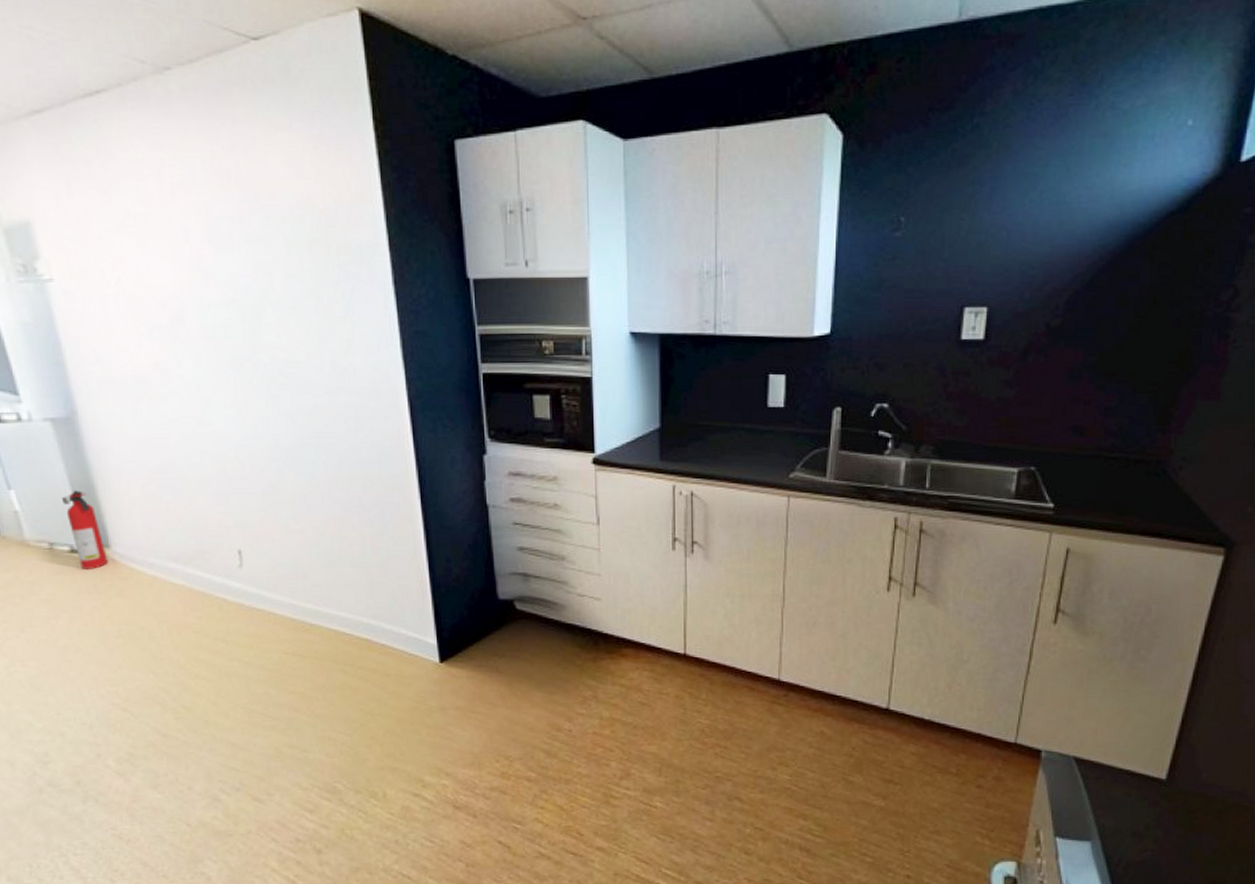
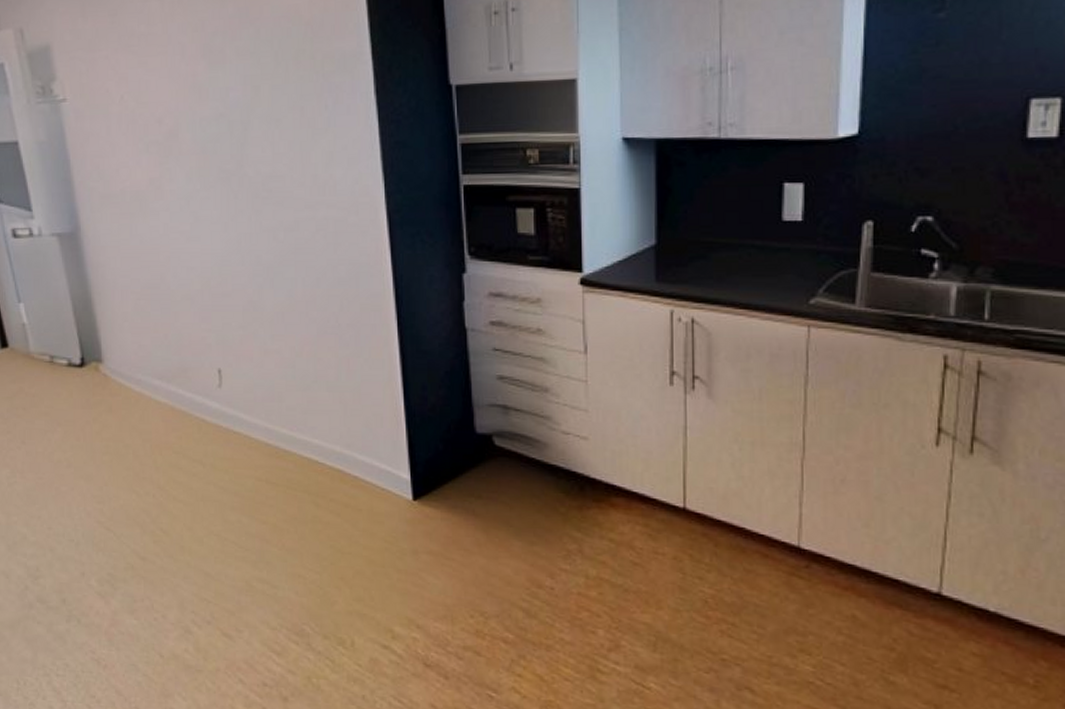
fire extinguisher: present [61,490,109,569] -> none [62,304,101,384]

